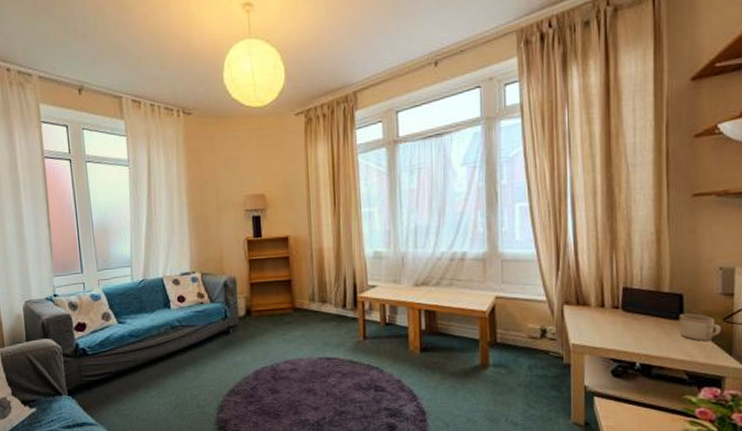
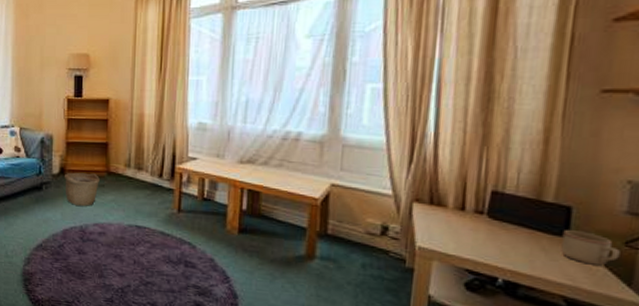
basket: none [251,311,286,345] -> present [65,172,100,206]

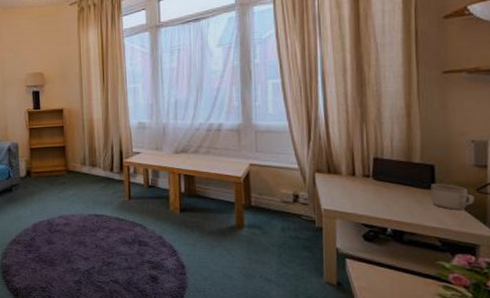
basket: present [65,172,100,206] -> none [31,173,61,202]

